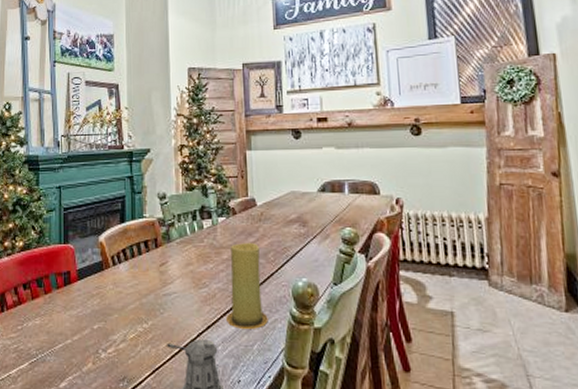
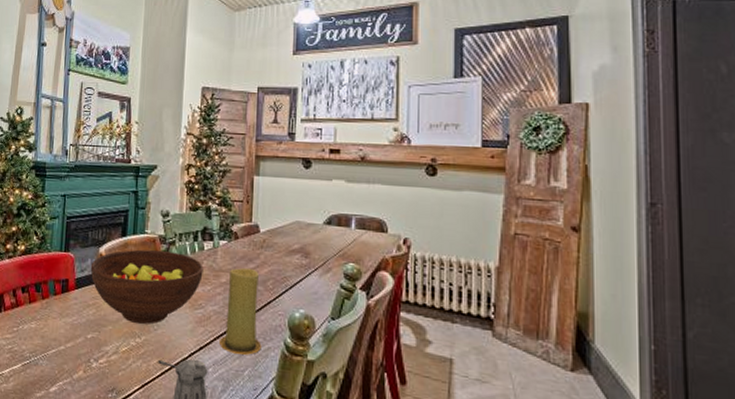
fruit bowl: none [91,234,205,308] -> present [90,249,203,324]

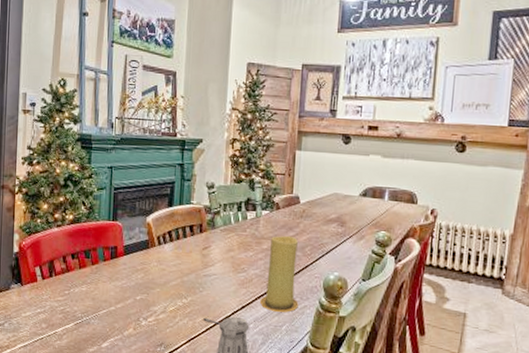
fruit bowl: present [90,249,203,324] -> none [138,219,246,287]

